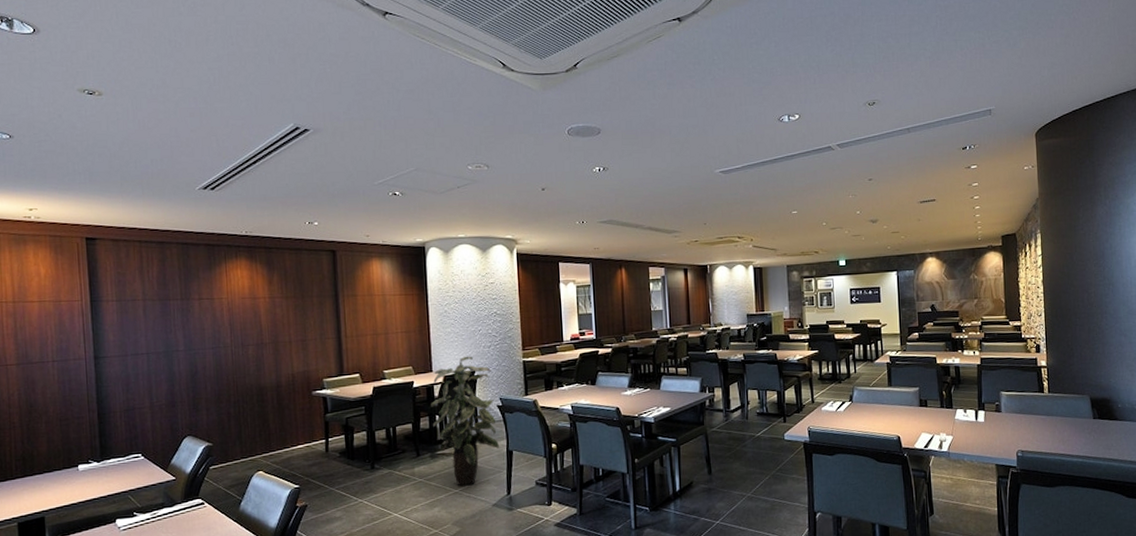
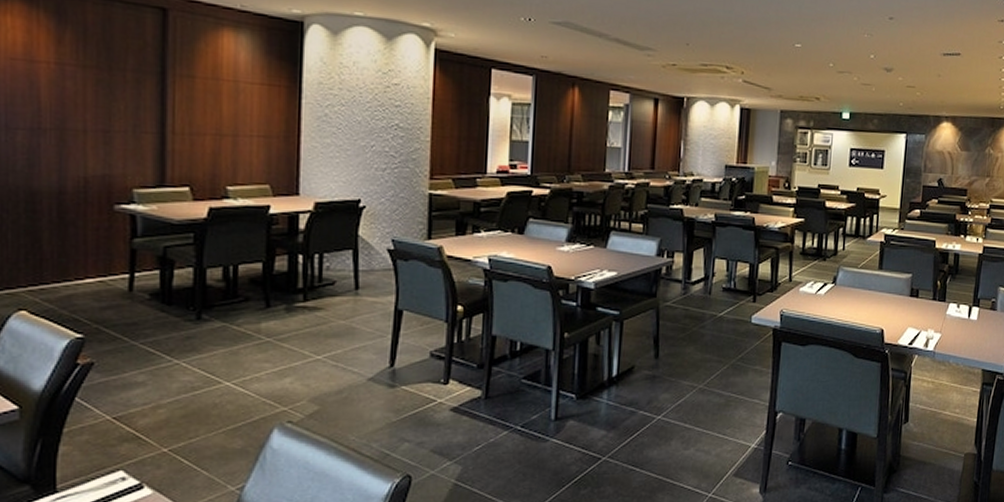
indoor plant: present [431,356,499,486] -> none [293,179,385,352]

